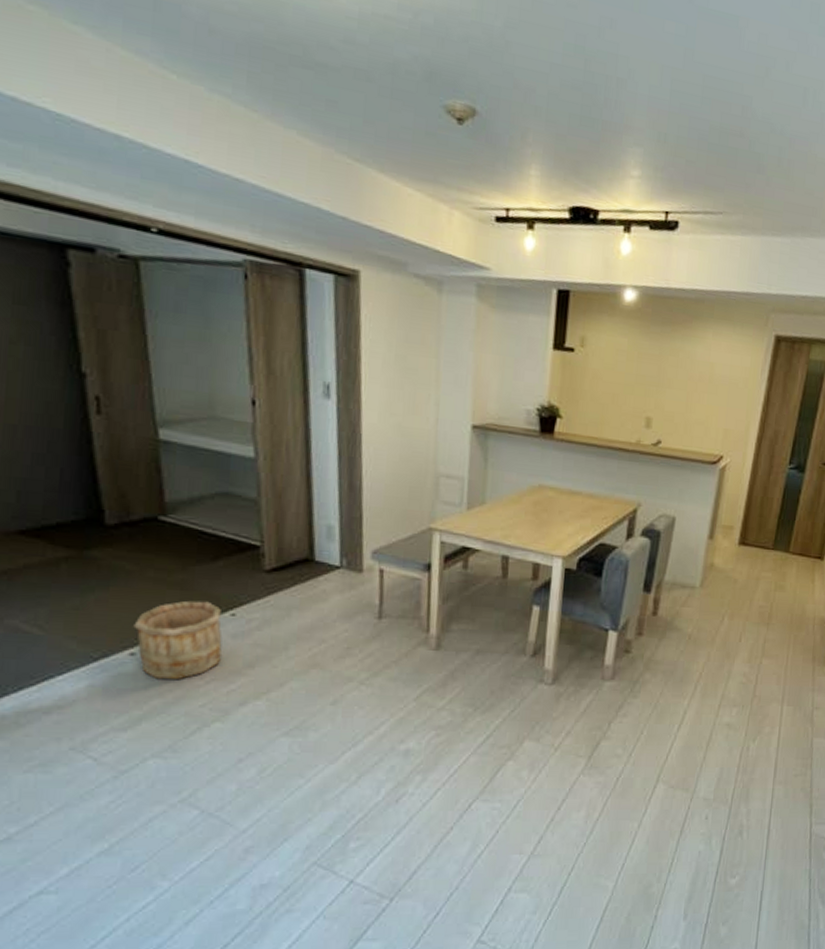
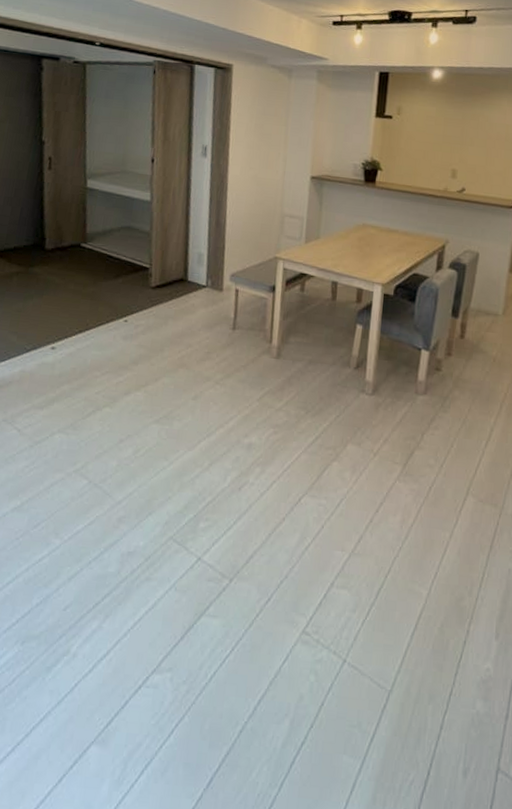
wooden bucket: present [133,600,222,679] -> none [56,308,118,370]

